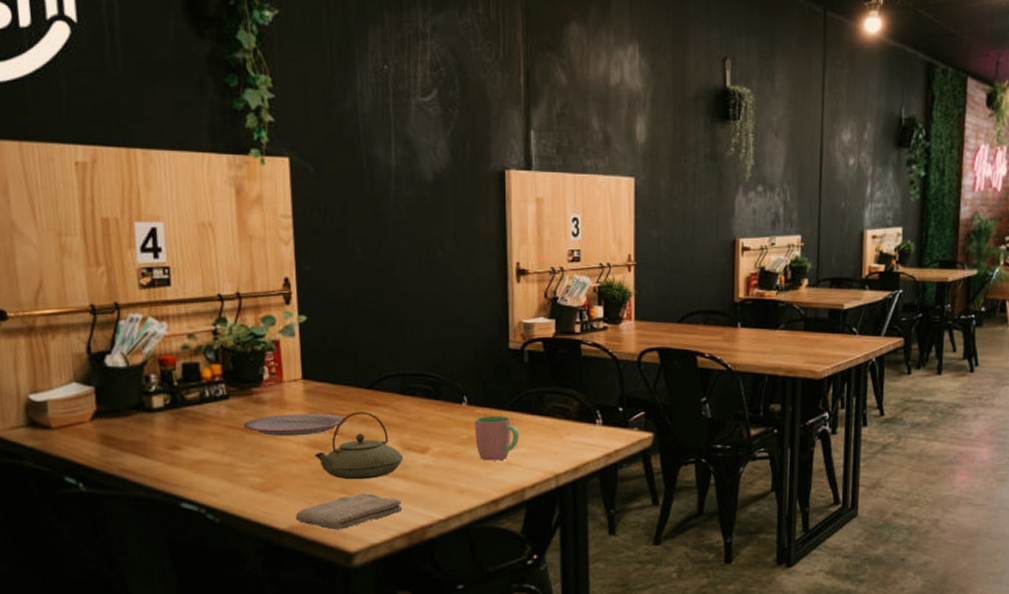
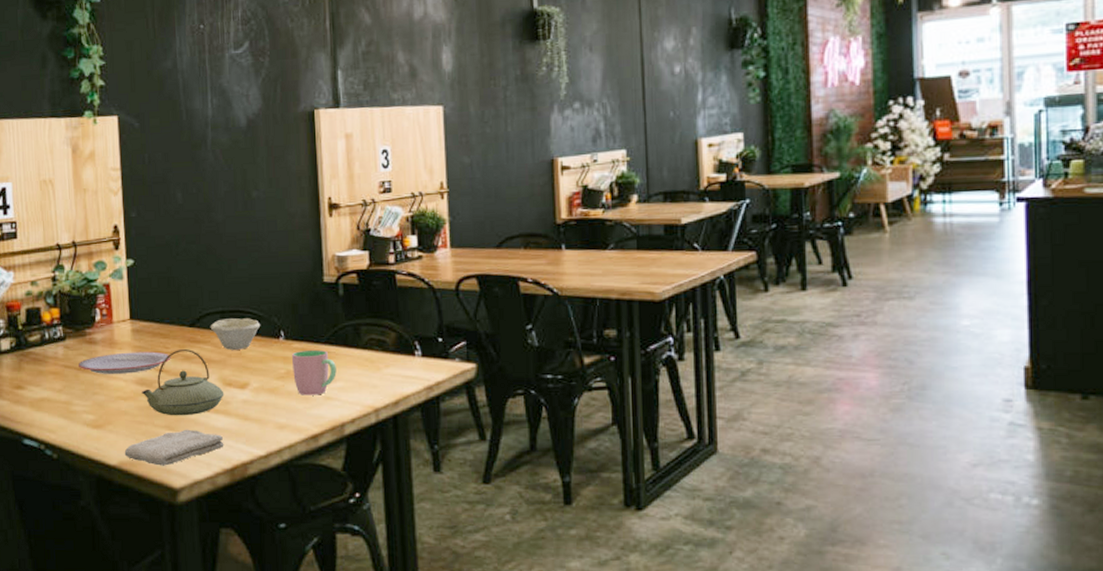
bowl: none [389,382,443,414] -> present [210,318,261,350]

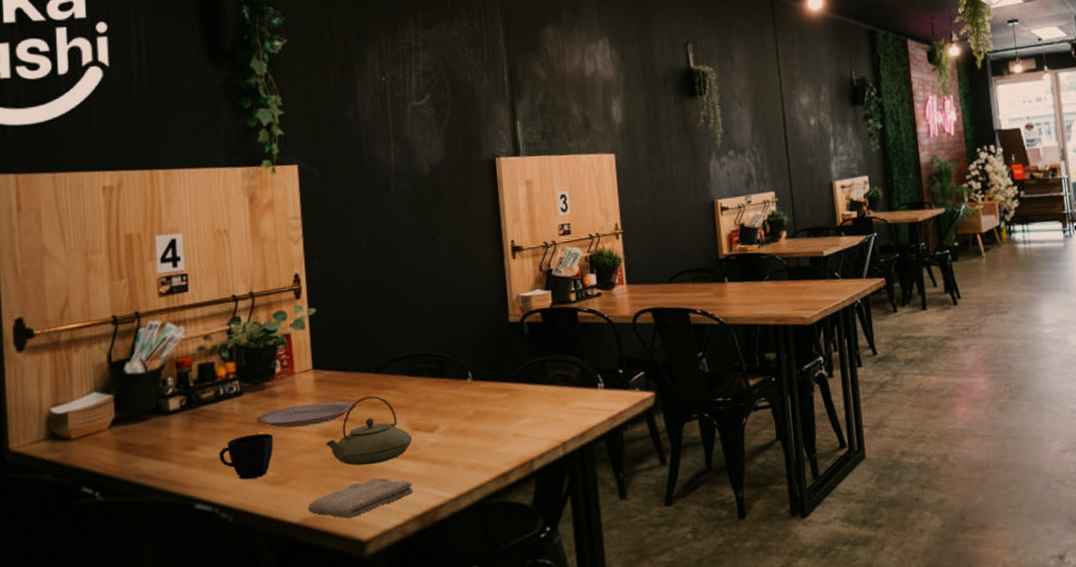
cup: none [44,378,93,421] -> present [219,433,274,480]
bowl: present [210,318,261,350] -> none [396,361,448,394]
cup: present [292,349,337,396] -> none [480,388,524,435]

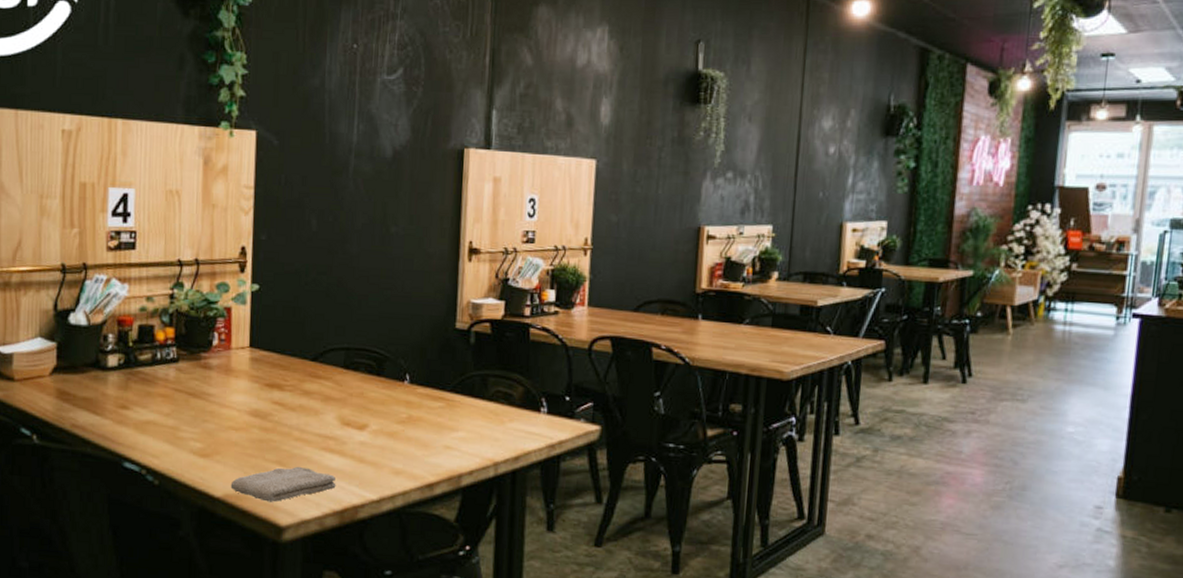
cup: present [219,433,274,480] -> none [151,403,204,447]
plate: present [257,400,357,428] -> none [190,381,289,404]
teapot: present [326,395,413,466] -> none [255,382,342,453]

